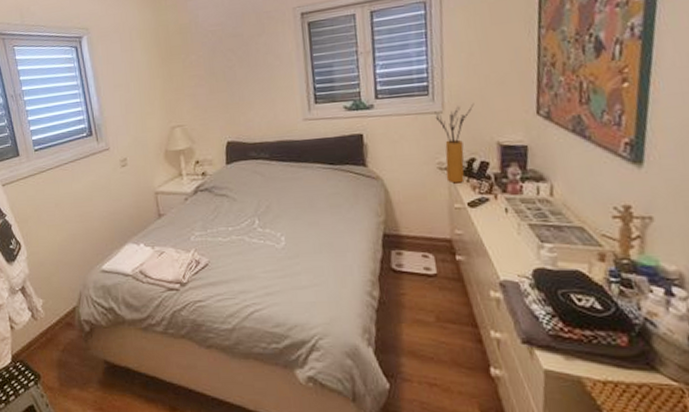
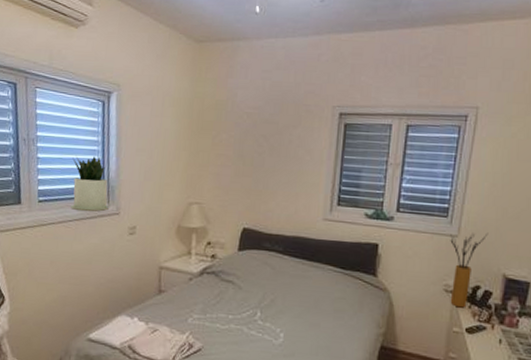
planter: none [58,99,100,154] -> present [70,156,110,213]

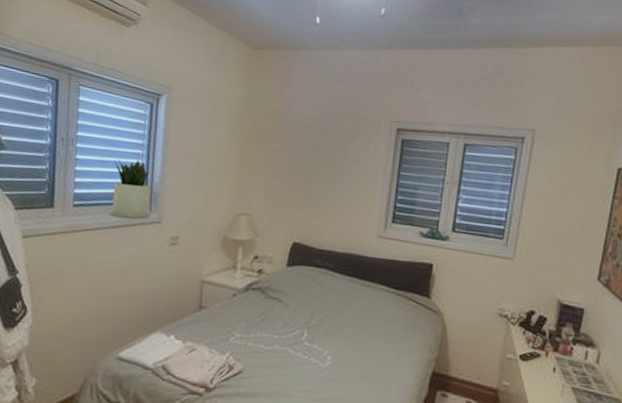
vase: present [450,233,489,308] -> none [504,256,544,334]

